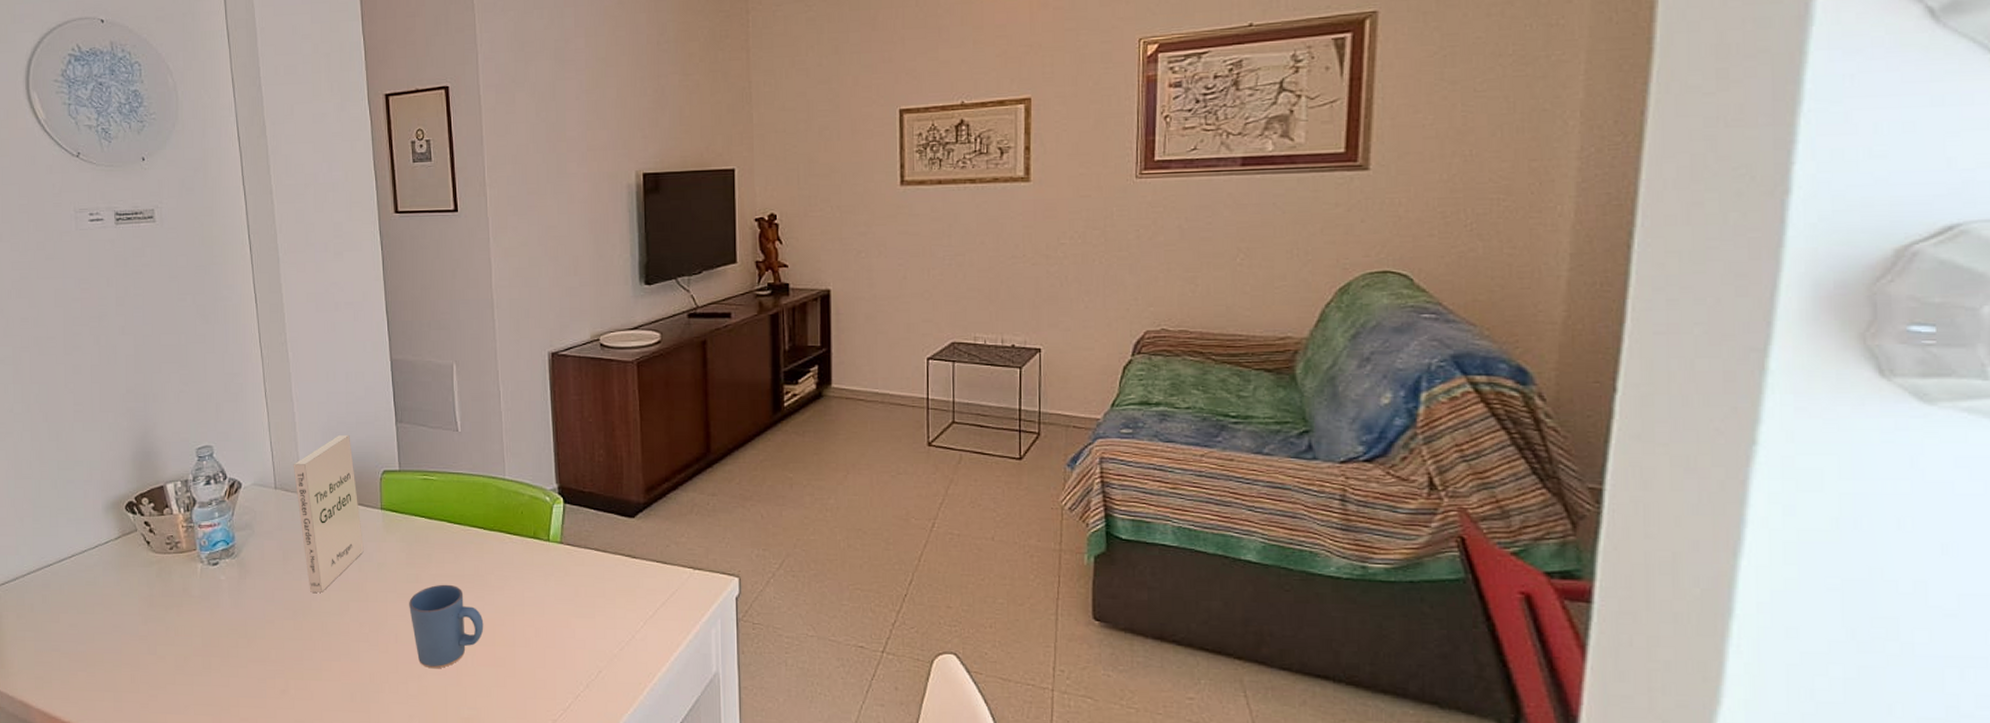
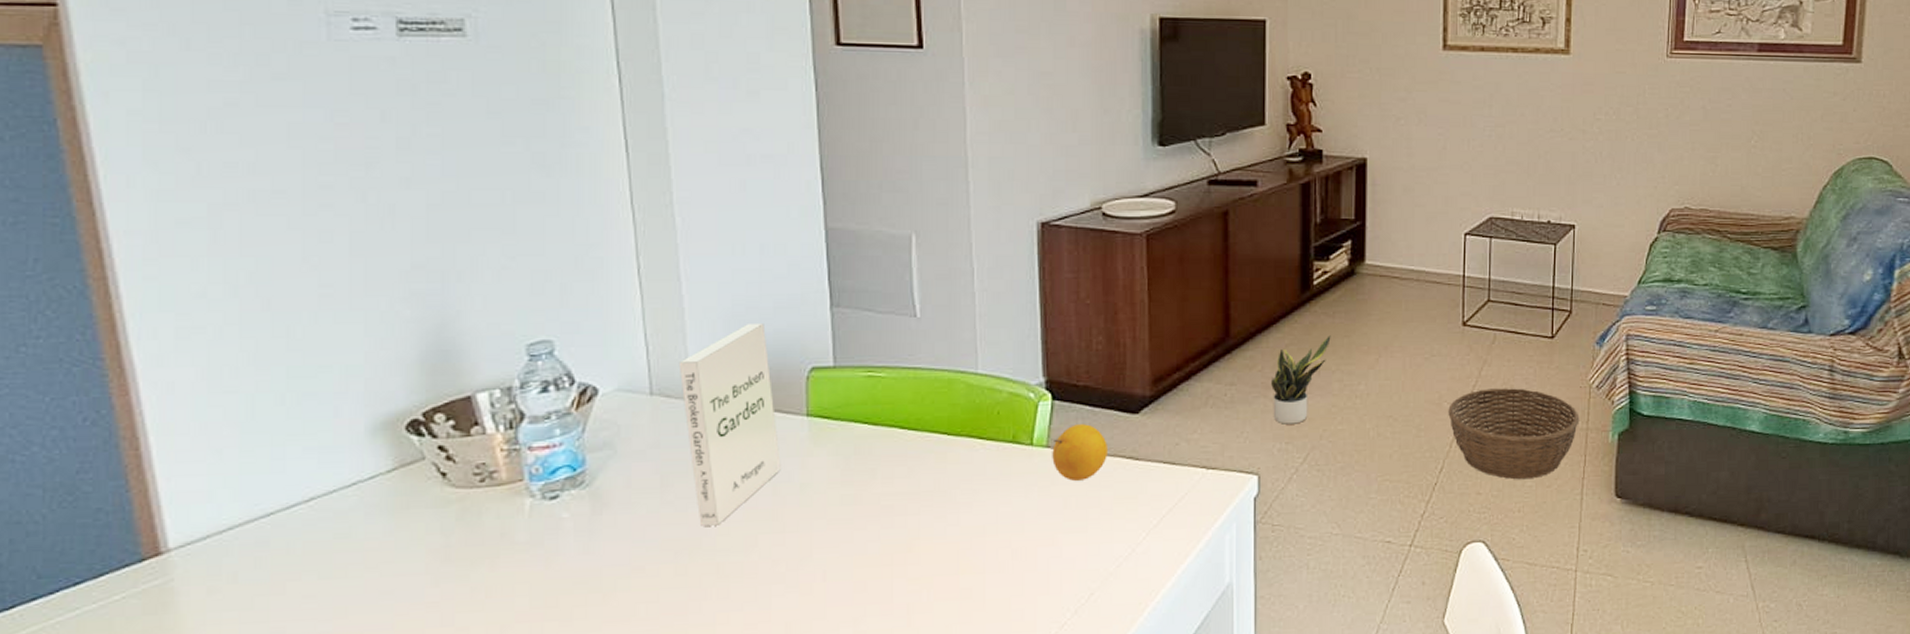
mug: present [409,584,484,669] -> none [843,504,945,609]
fruit: none [565,525,610,573] -> present [1052,424,1107,481]
potted plant: none [748,453,802,533] -> present [1271,336,1331,425]
basket: none [916,507,1052,597] -> present [1448,388,1580,480]

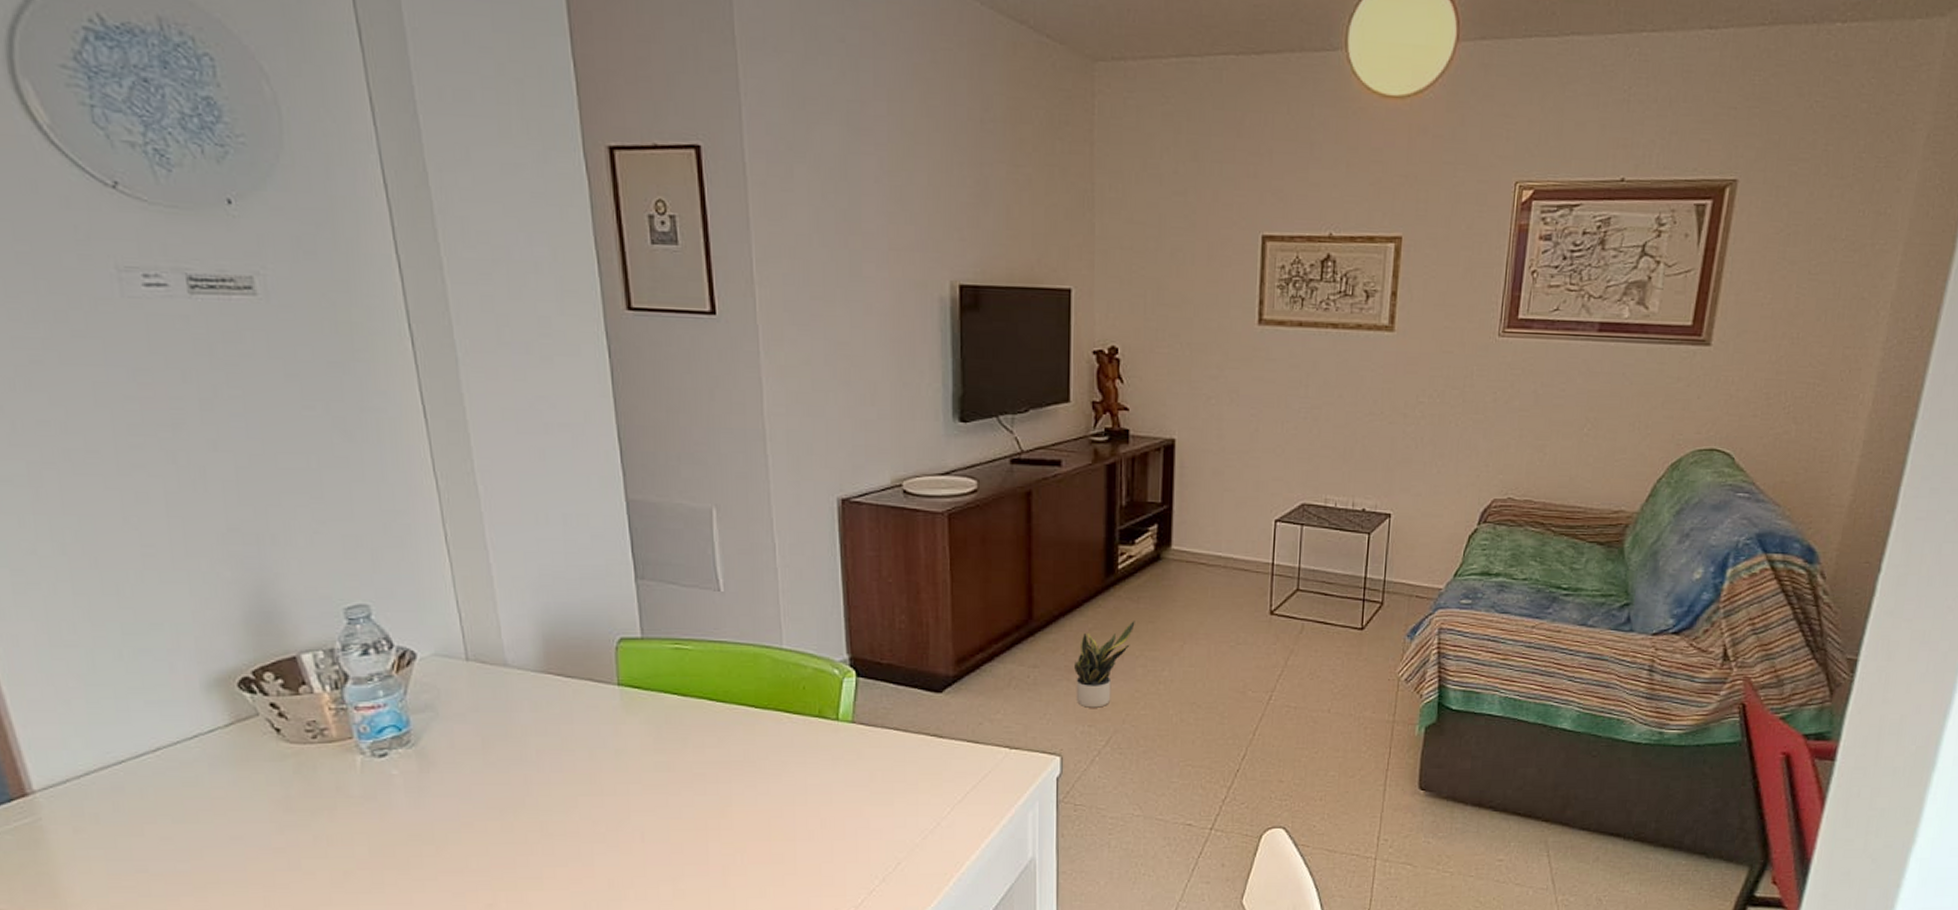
book: present [678,322,781,526] -> none [491,592,596,787]
fruit: present [1052,424,1107,481] -> none [858,701,912,756]
basket: present [1448,388,1580,480] -> none [1252,678,1386,769]

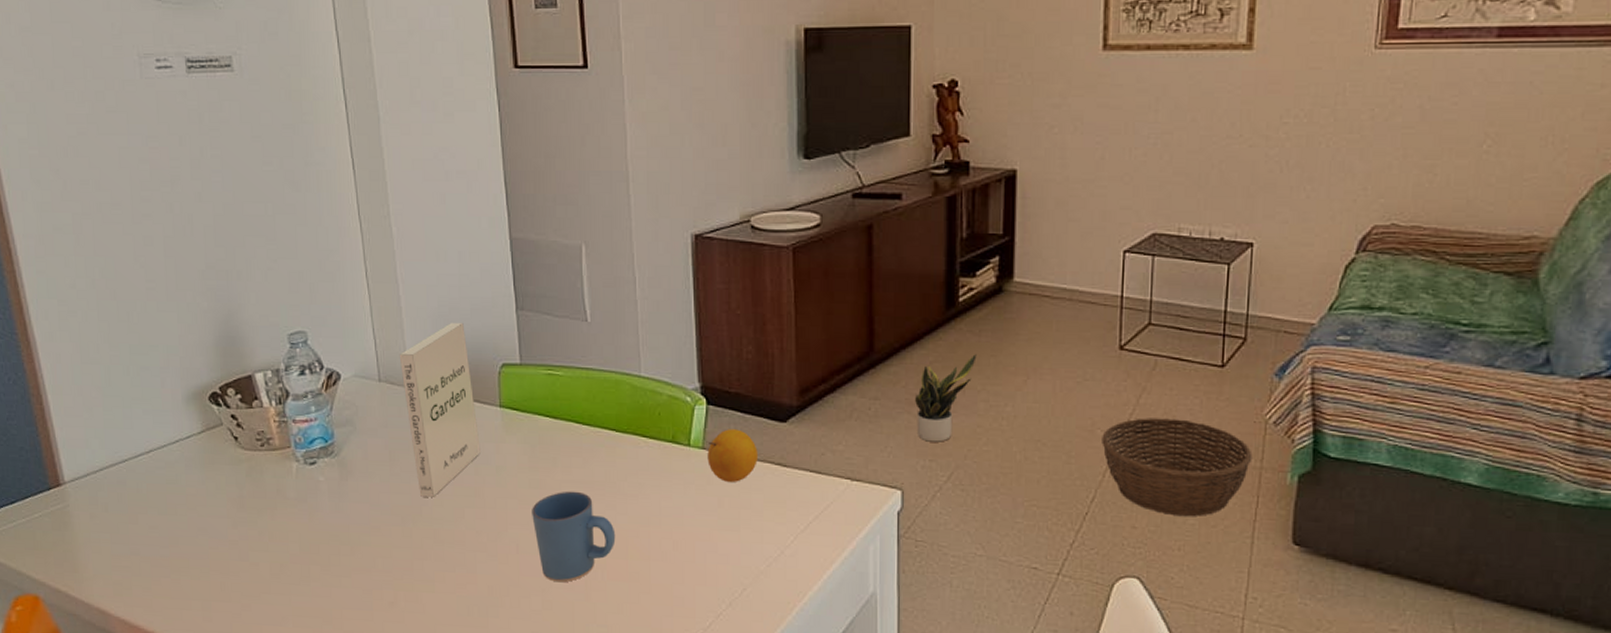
book: none [491,592,596,787] -> present [399,322,481,497]
mug: none [658,772,757,870] -> present [532,491,616,583]
fruit: none [858,701,912,756] -> present [707,429,758,482]
basket: none [1252,678,1386,769] -> present [1102,418,1253,517]

